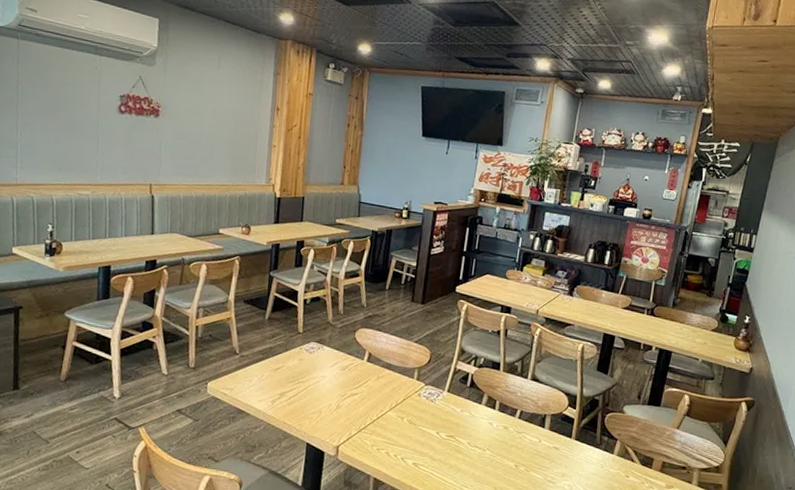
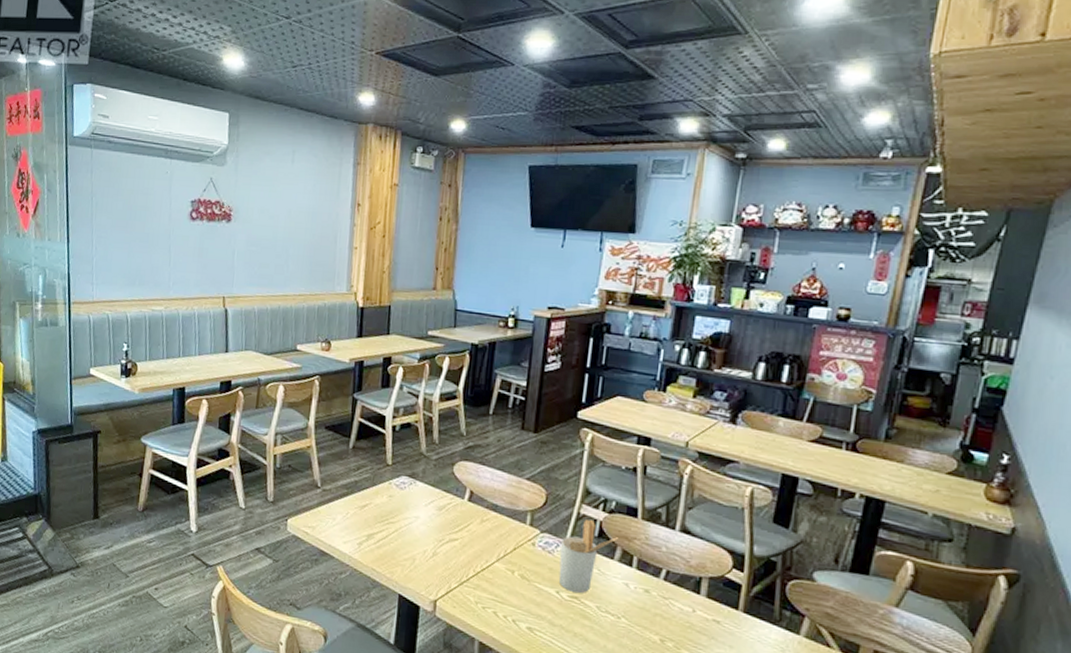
utensil holder: none [438,373,486,432] -> present [558,520,619,593]

